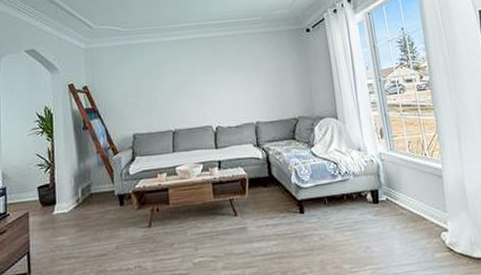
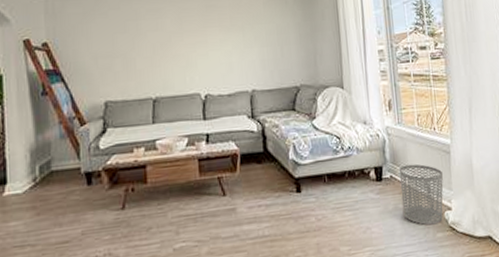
waste bin: none [394,187,440,246] -> present [399,163,444,226]

